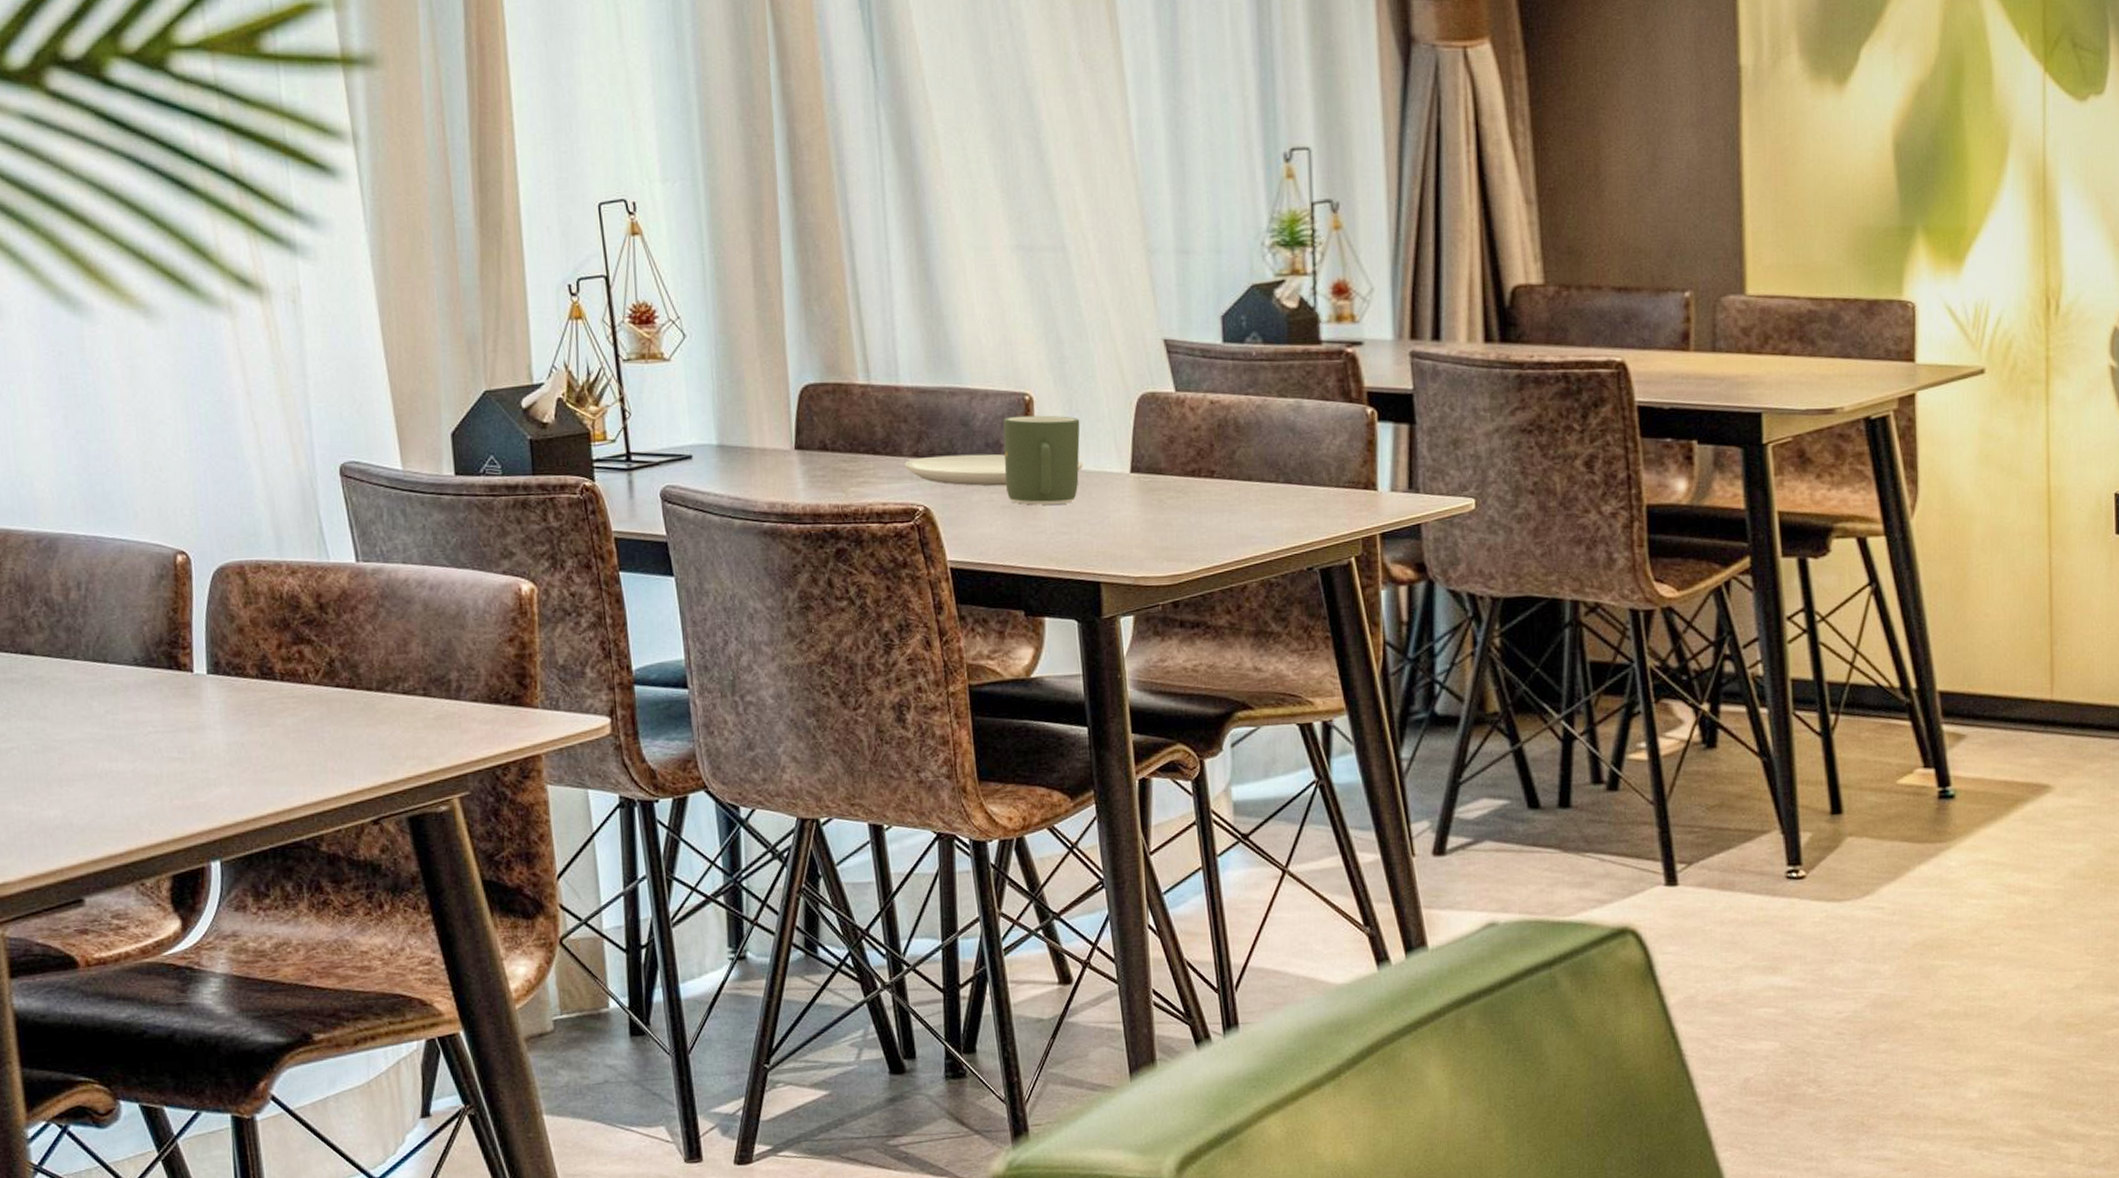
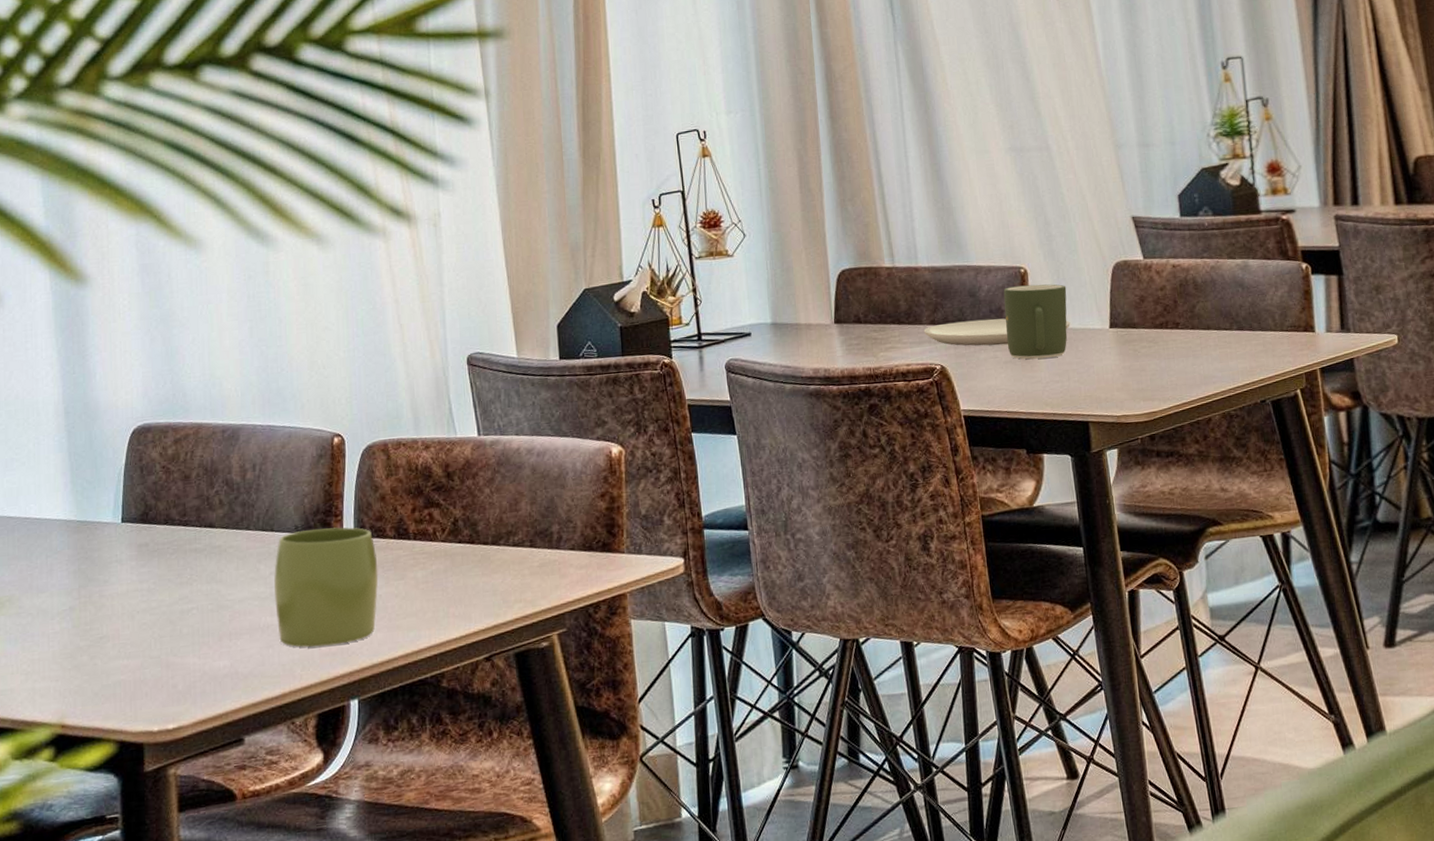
mug: none [110,661,239,799] -> present [274,527,379,647]

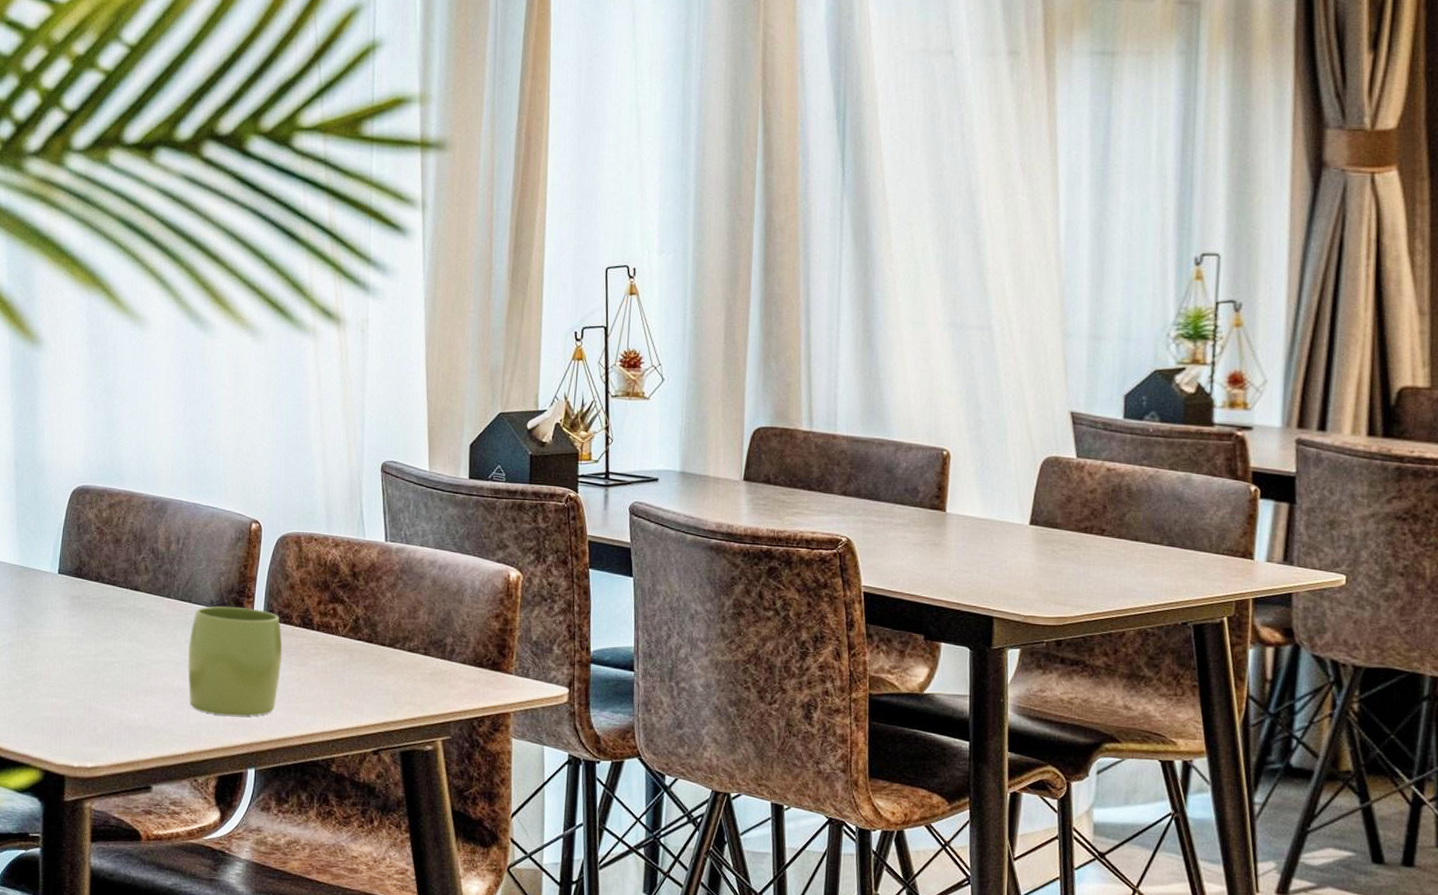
plate: present [923,318,1071,346] -> none [833,496,989,527]
mug: present [1003,284,1067,360] -> none [918,468,989,547]

